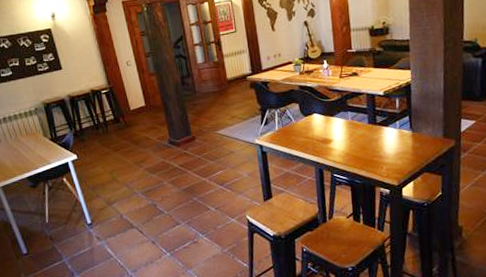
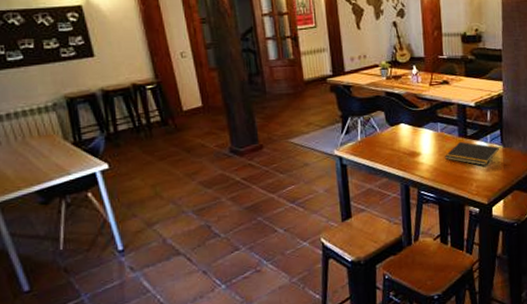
notepad: none [356,128,408,151] -> present [445,141,499,166]

